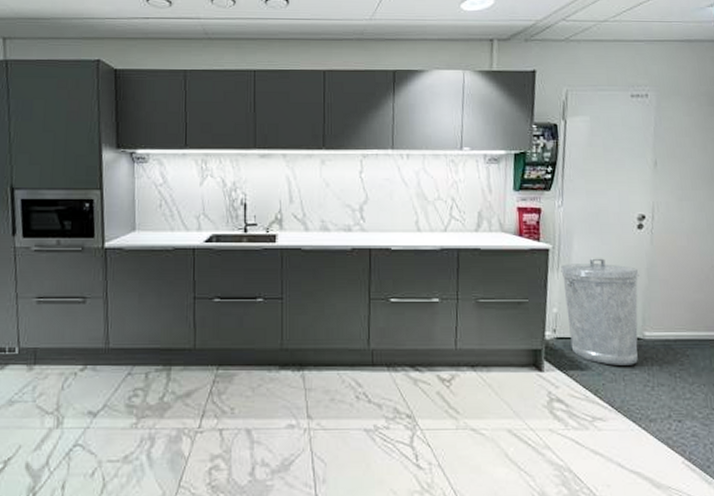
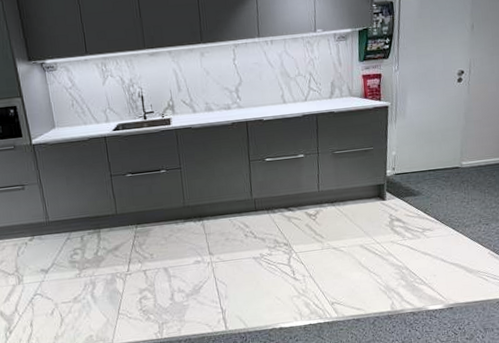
trash can: present [561,258,639,365] -> none [397,108,459,190]

